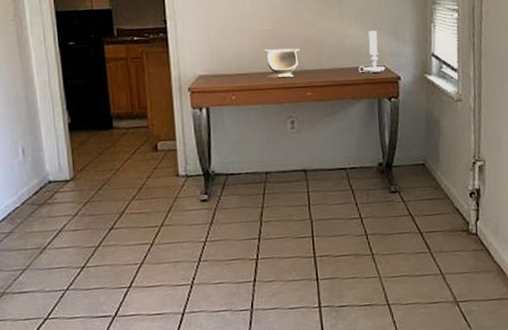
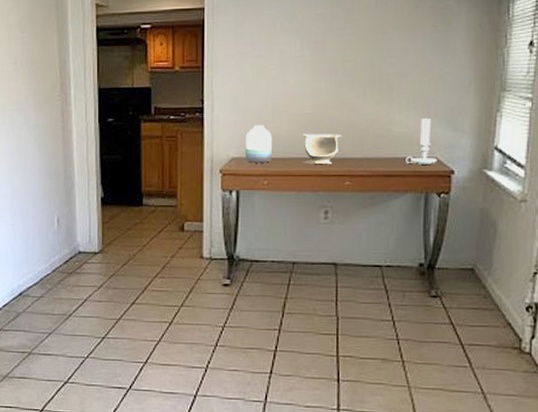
vase: none [210,42,238,80] -> present [245,125,273,163]

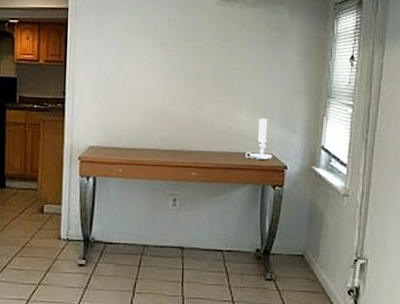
vase: present [245,125,273,163] -> none [102,117,128,152]
decorative bowl: present [302,133,341,165] -> none [154,126,189,157]

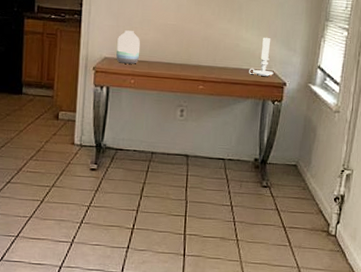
vase: none [102,117,128,152] -> present [116,30,141,64]

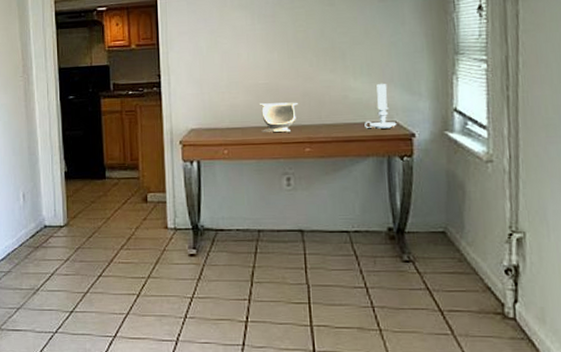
vase: present [116,30,141,64] -> none [203,96,231,133]
decorative bowl: none [165,41,198,70] -> present [259,102,298,133]

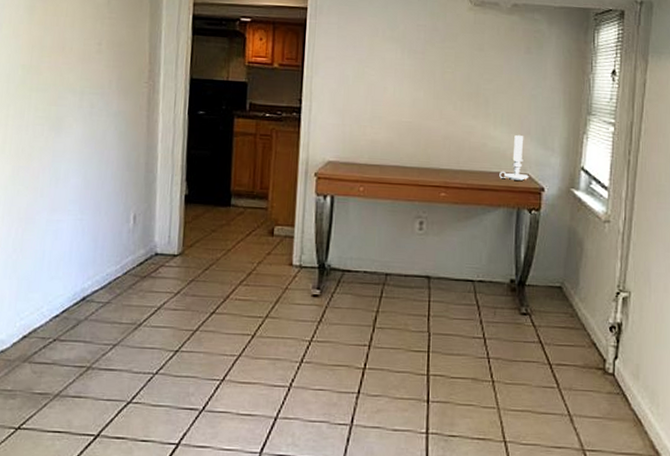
decorative bowl: present [259,102,298,133] -> none [399,141,438,175]

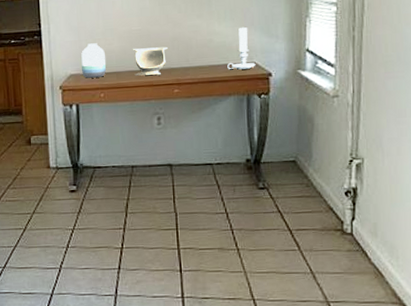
vase: none [342,129,371,169] -> present [81,43,107,78]
decorative bowl: none [399,141,438,175] -> present [132,46,168,76]

